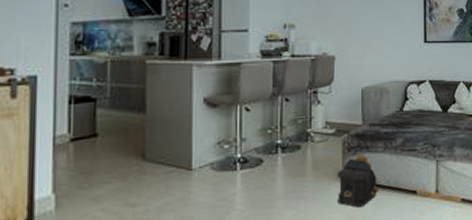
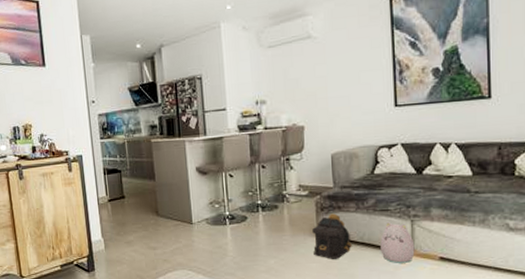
plush toy: none [407,162,439,208] -> present [380,221,415,263]

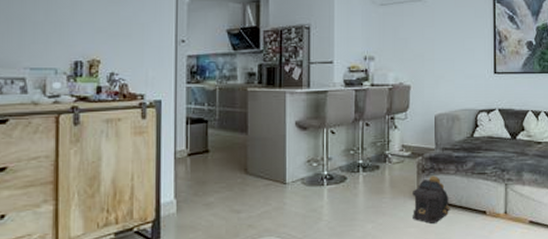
plush toy: present [380,221,415,263] -> none [477,184,508,227]

